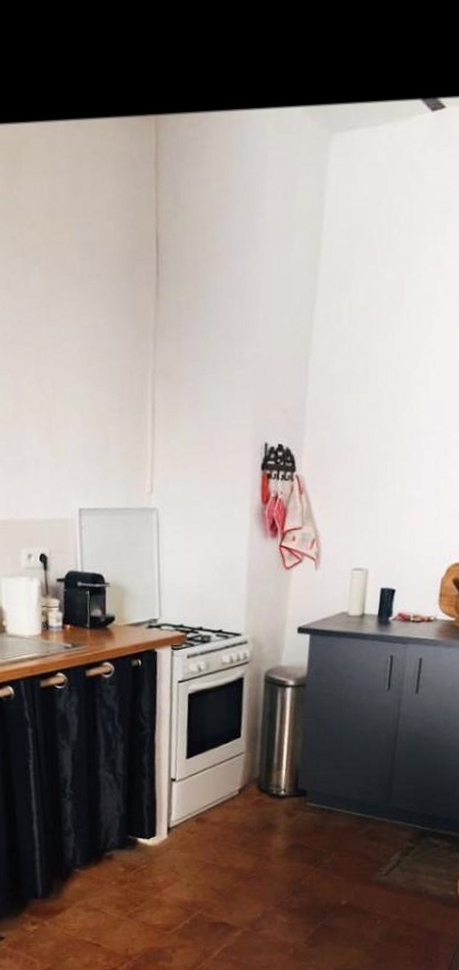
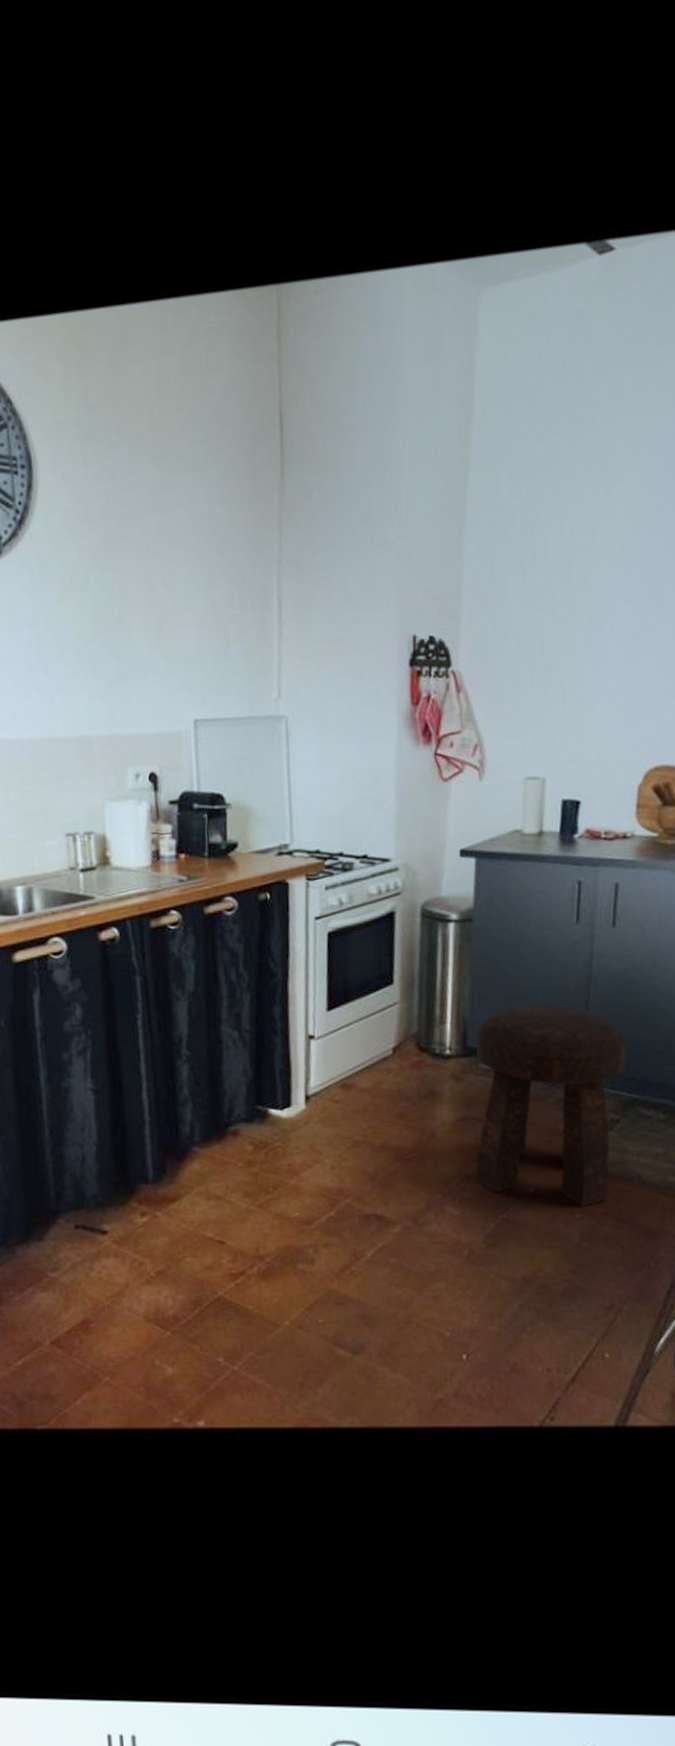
stool: none [301,754,422,915] -> present [475,1003,627,1207]

